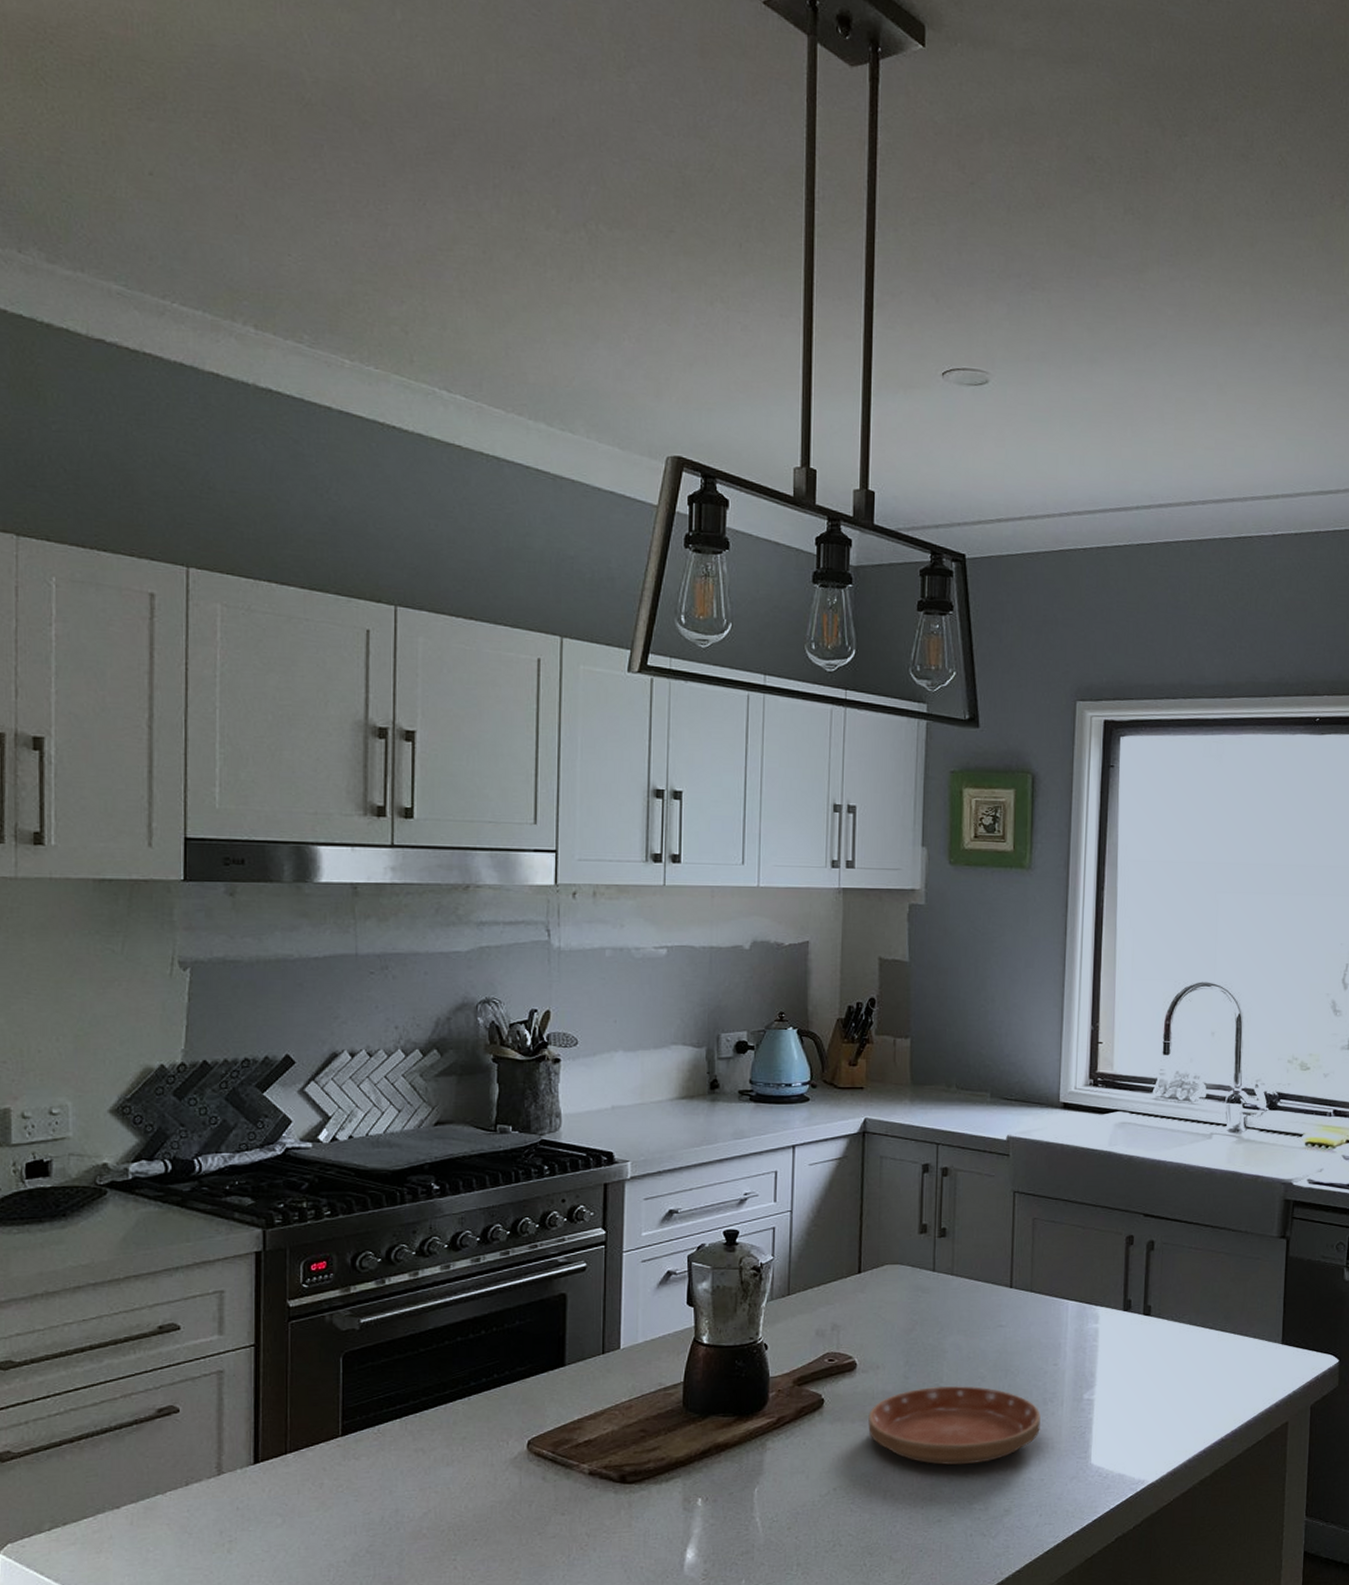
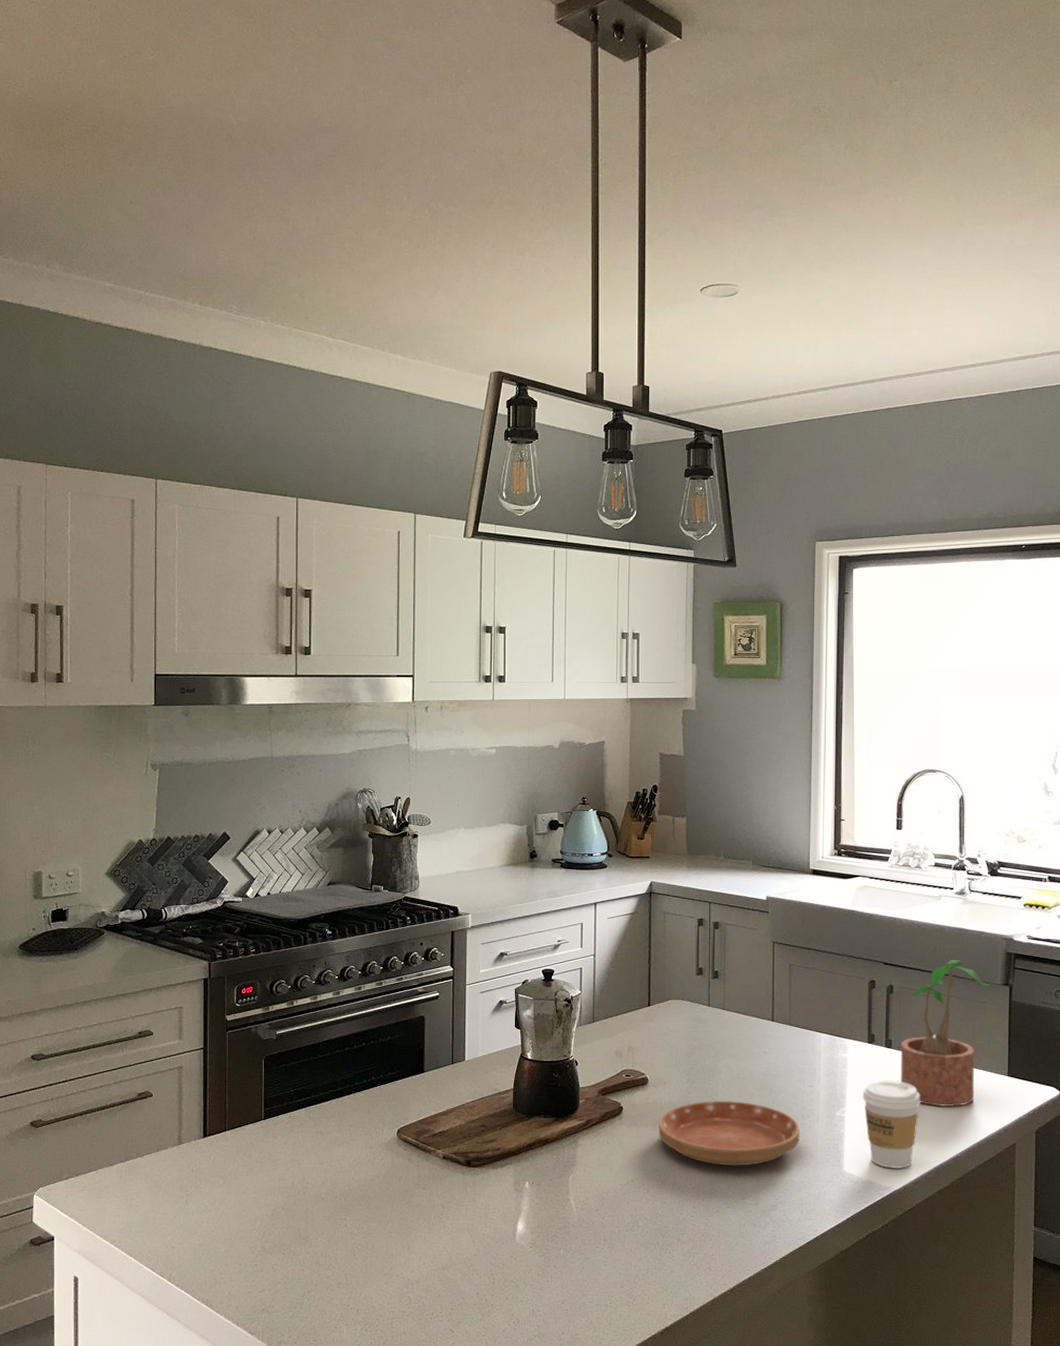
coffee cup: none [1115,1354,1182,1458] -> present [863,1080,921,1169]
potted plant: none [1159,1209,1268,1383] -> present [900,960,992,1107]

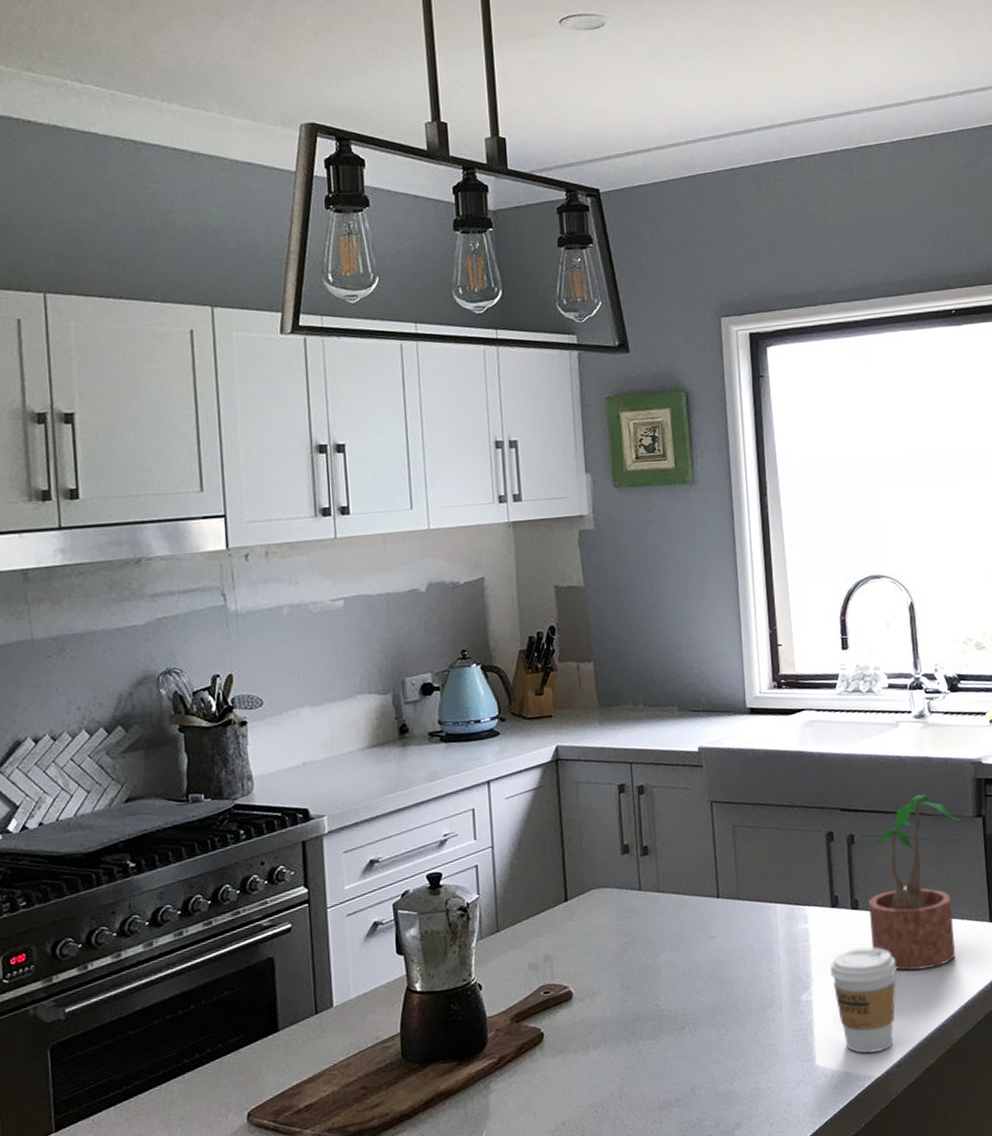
saucer: present [658,1100,800,1166] -> none [590,1001,762,1086]

